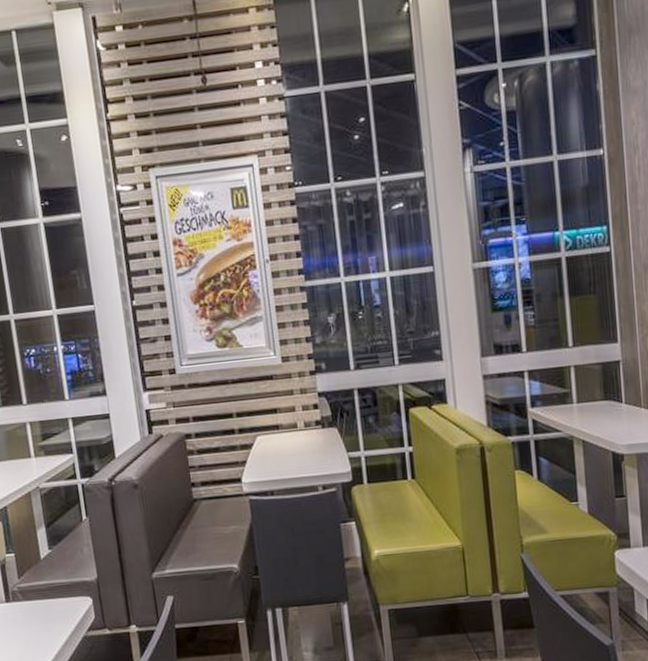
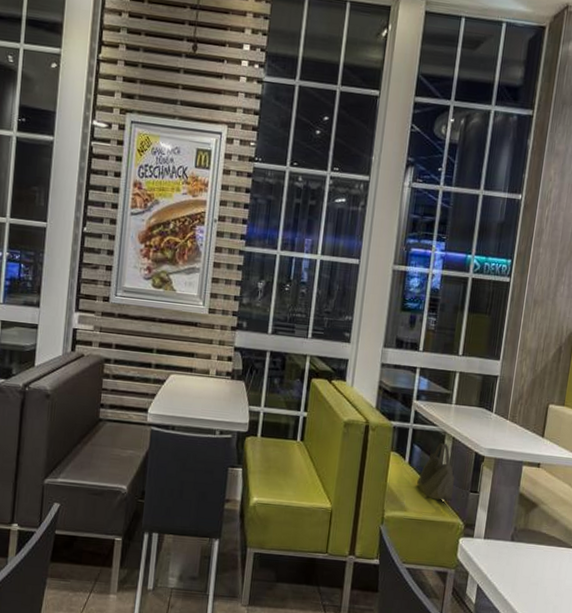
handbag: none [552,448,597,514] -> present [417,442,455,501]

